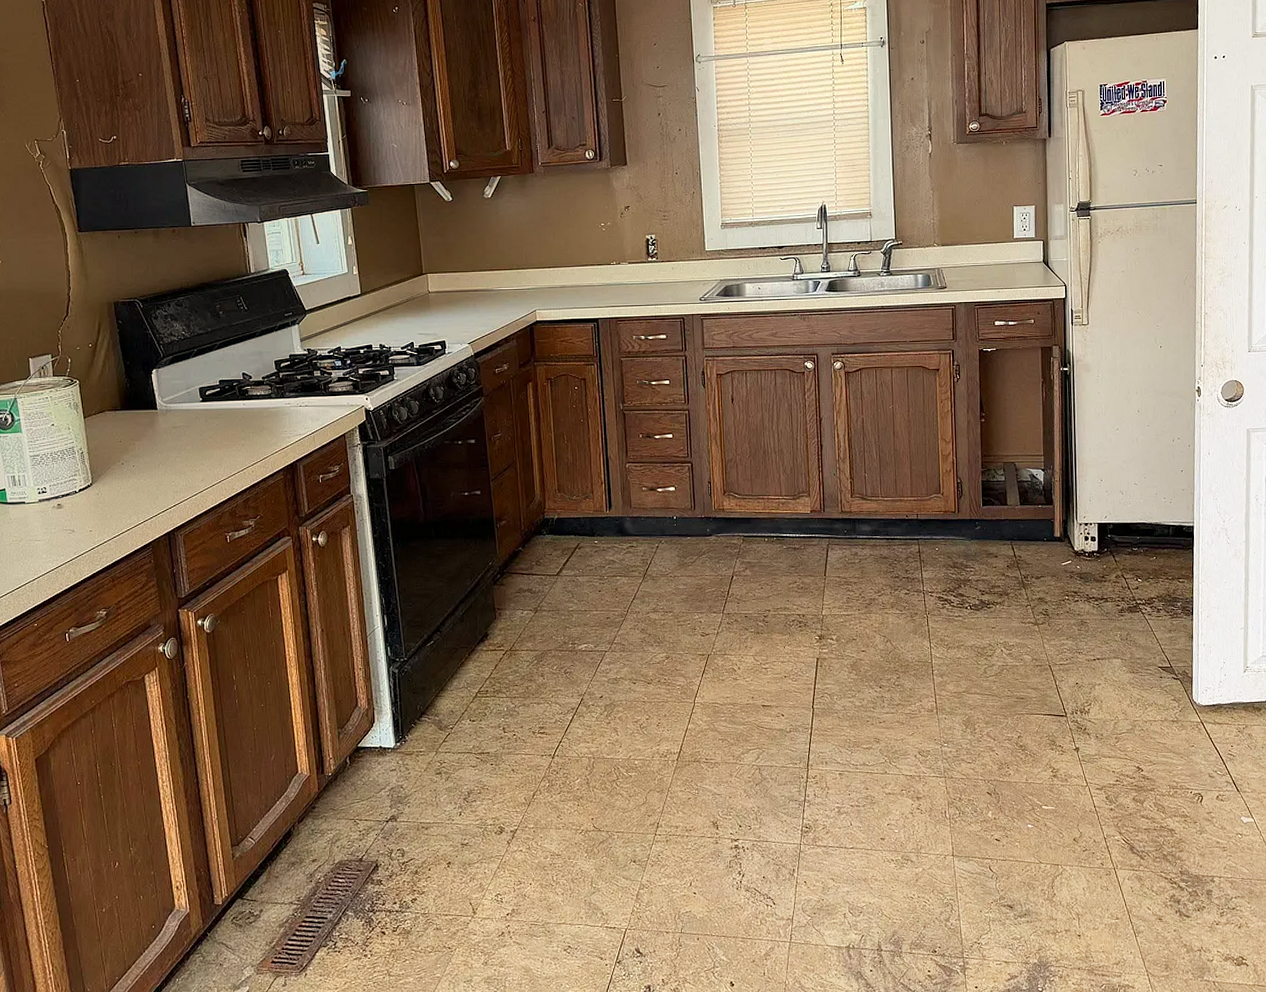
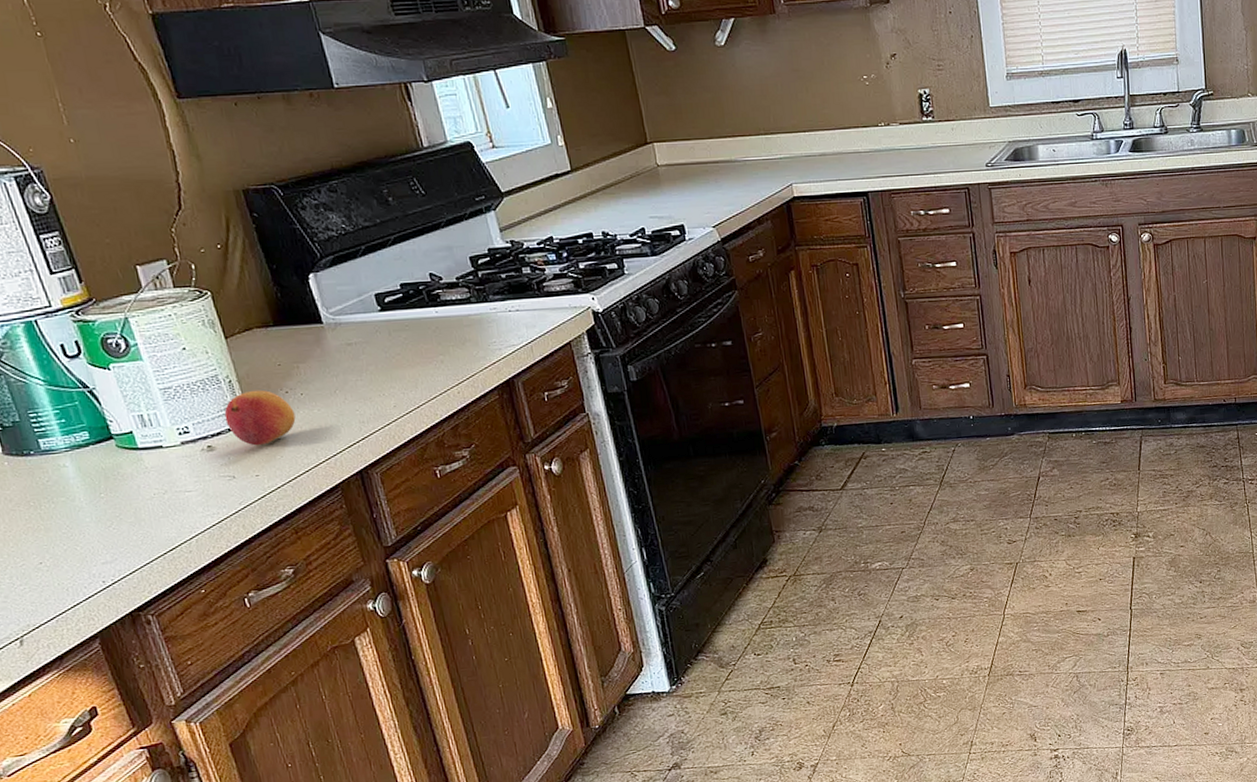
fruit: none [74,461,126,506] -> present [224,389,296,446]

